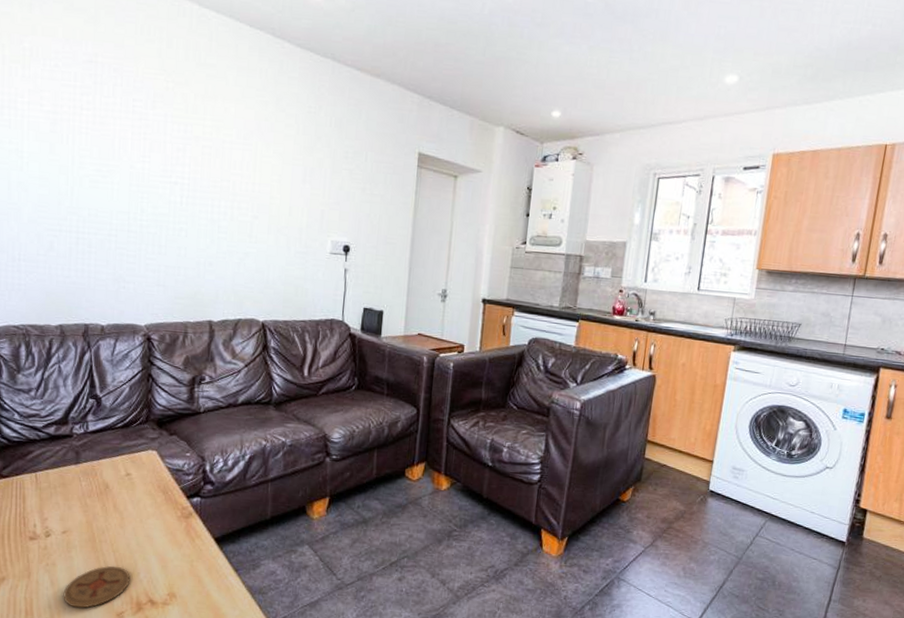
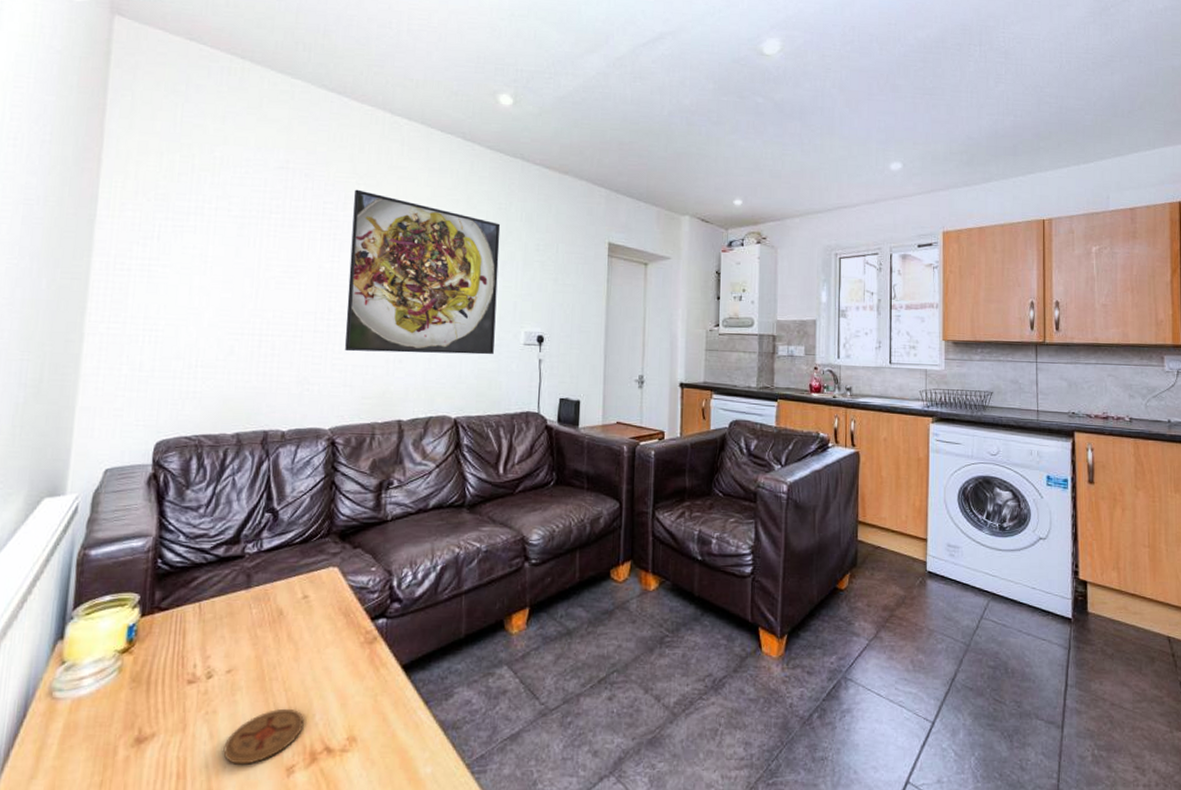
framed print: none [157,87,310,262] -> present [345,189,501,355]

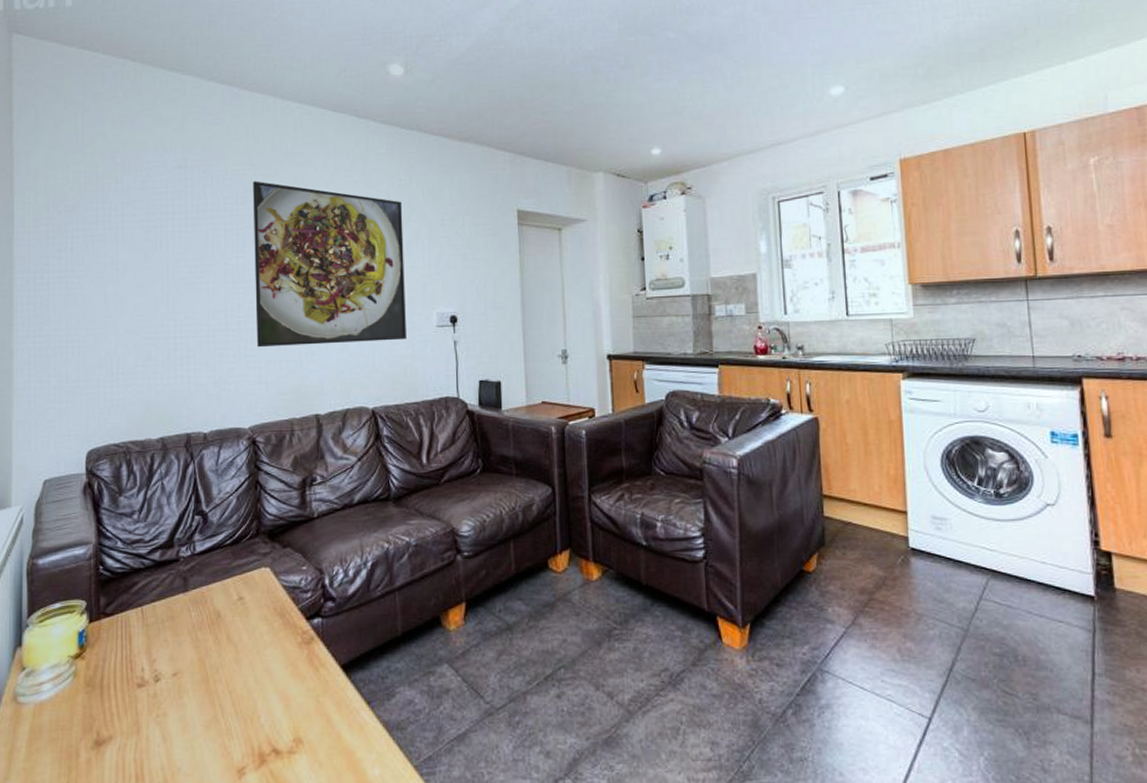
coaster: present [223,708,304,765] -> none [176,710,250,766]

